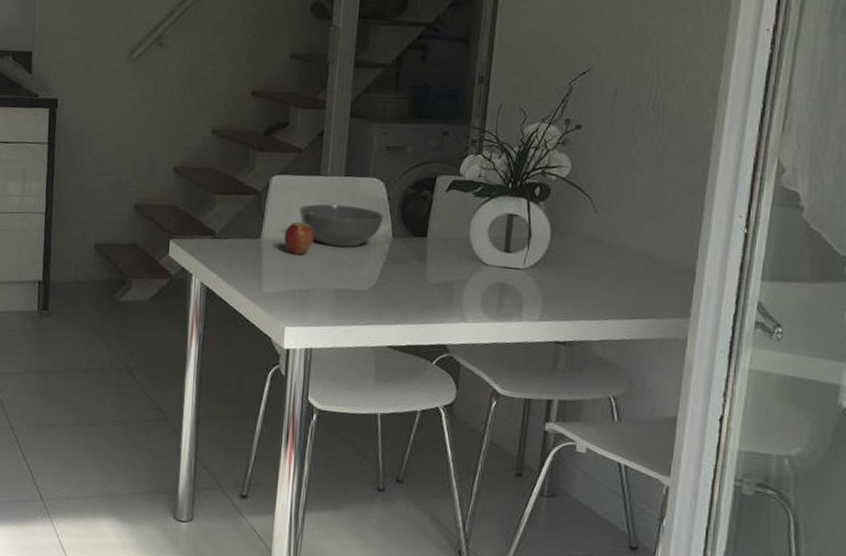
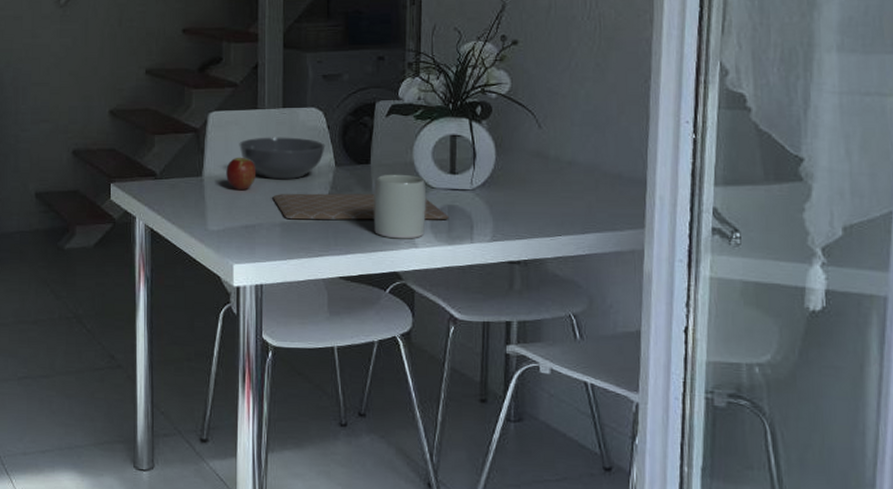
placemat: none [328,261,500,297] -> present [272,193,449,220]
mug: none [426,248,480,314] -> present [373,174,427,239]

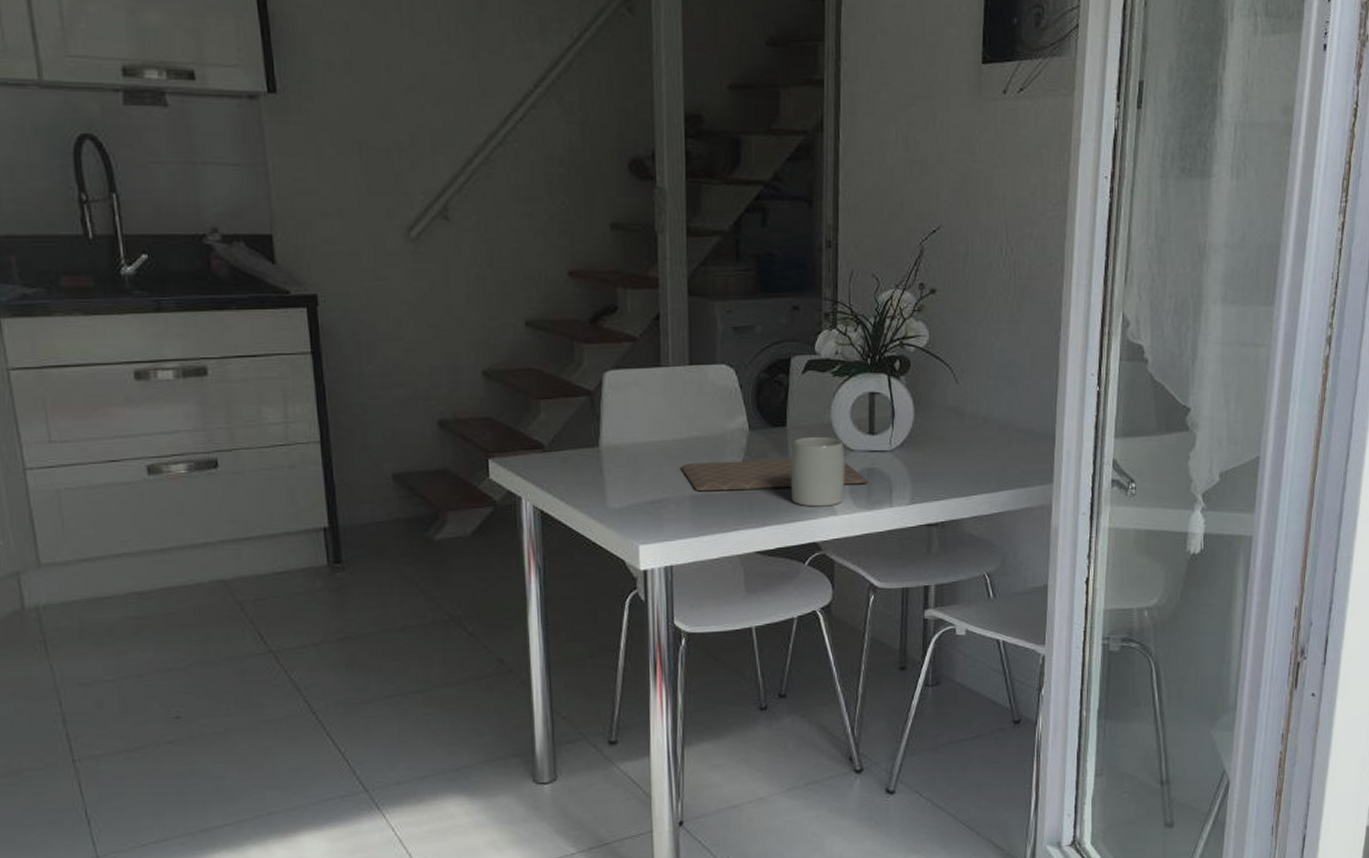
fruit: present [226,157,257,190] -> none [627,422,662,460]
bowl: present [239,137,326,180] -> none [640,398,738,448]

